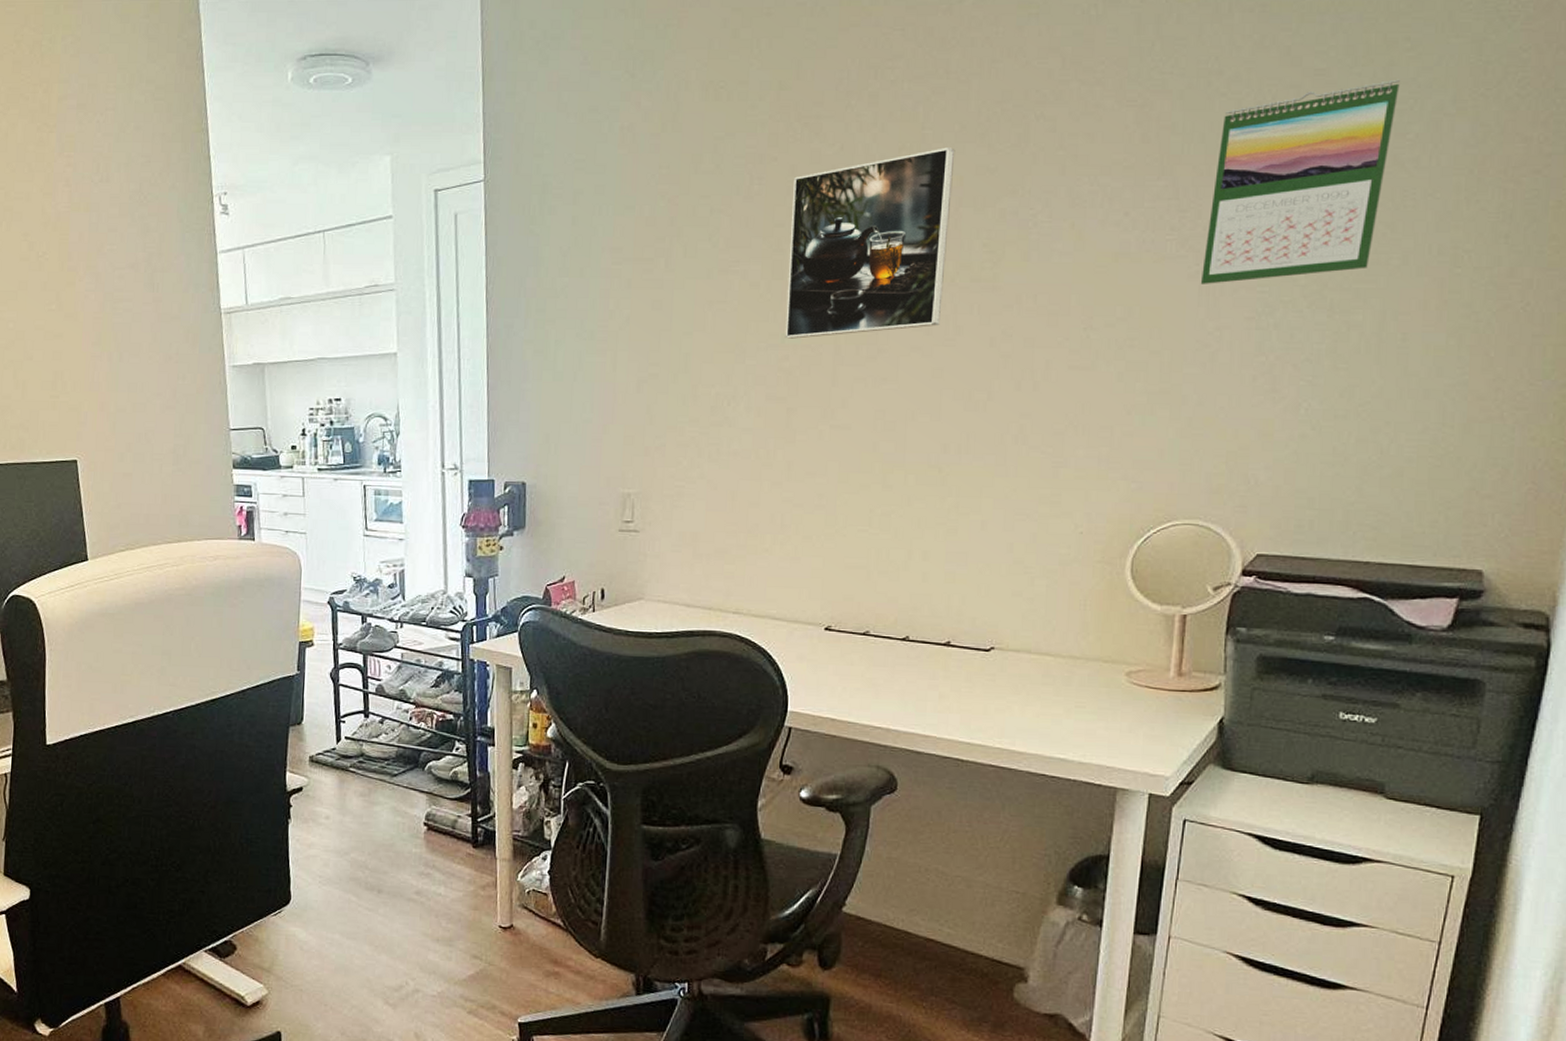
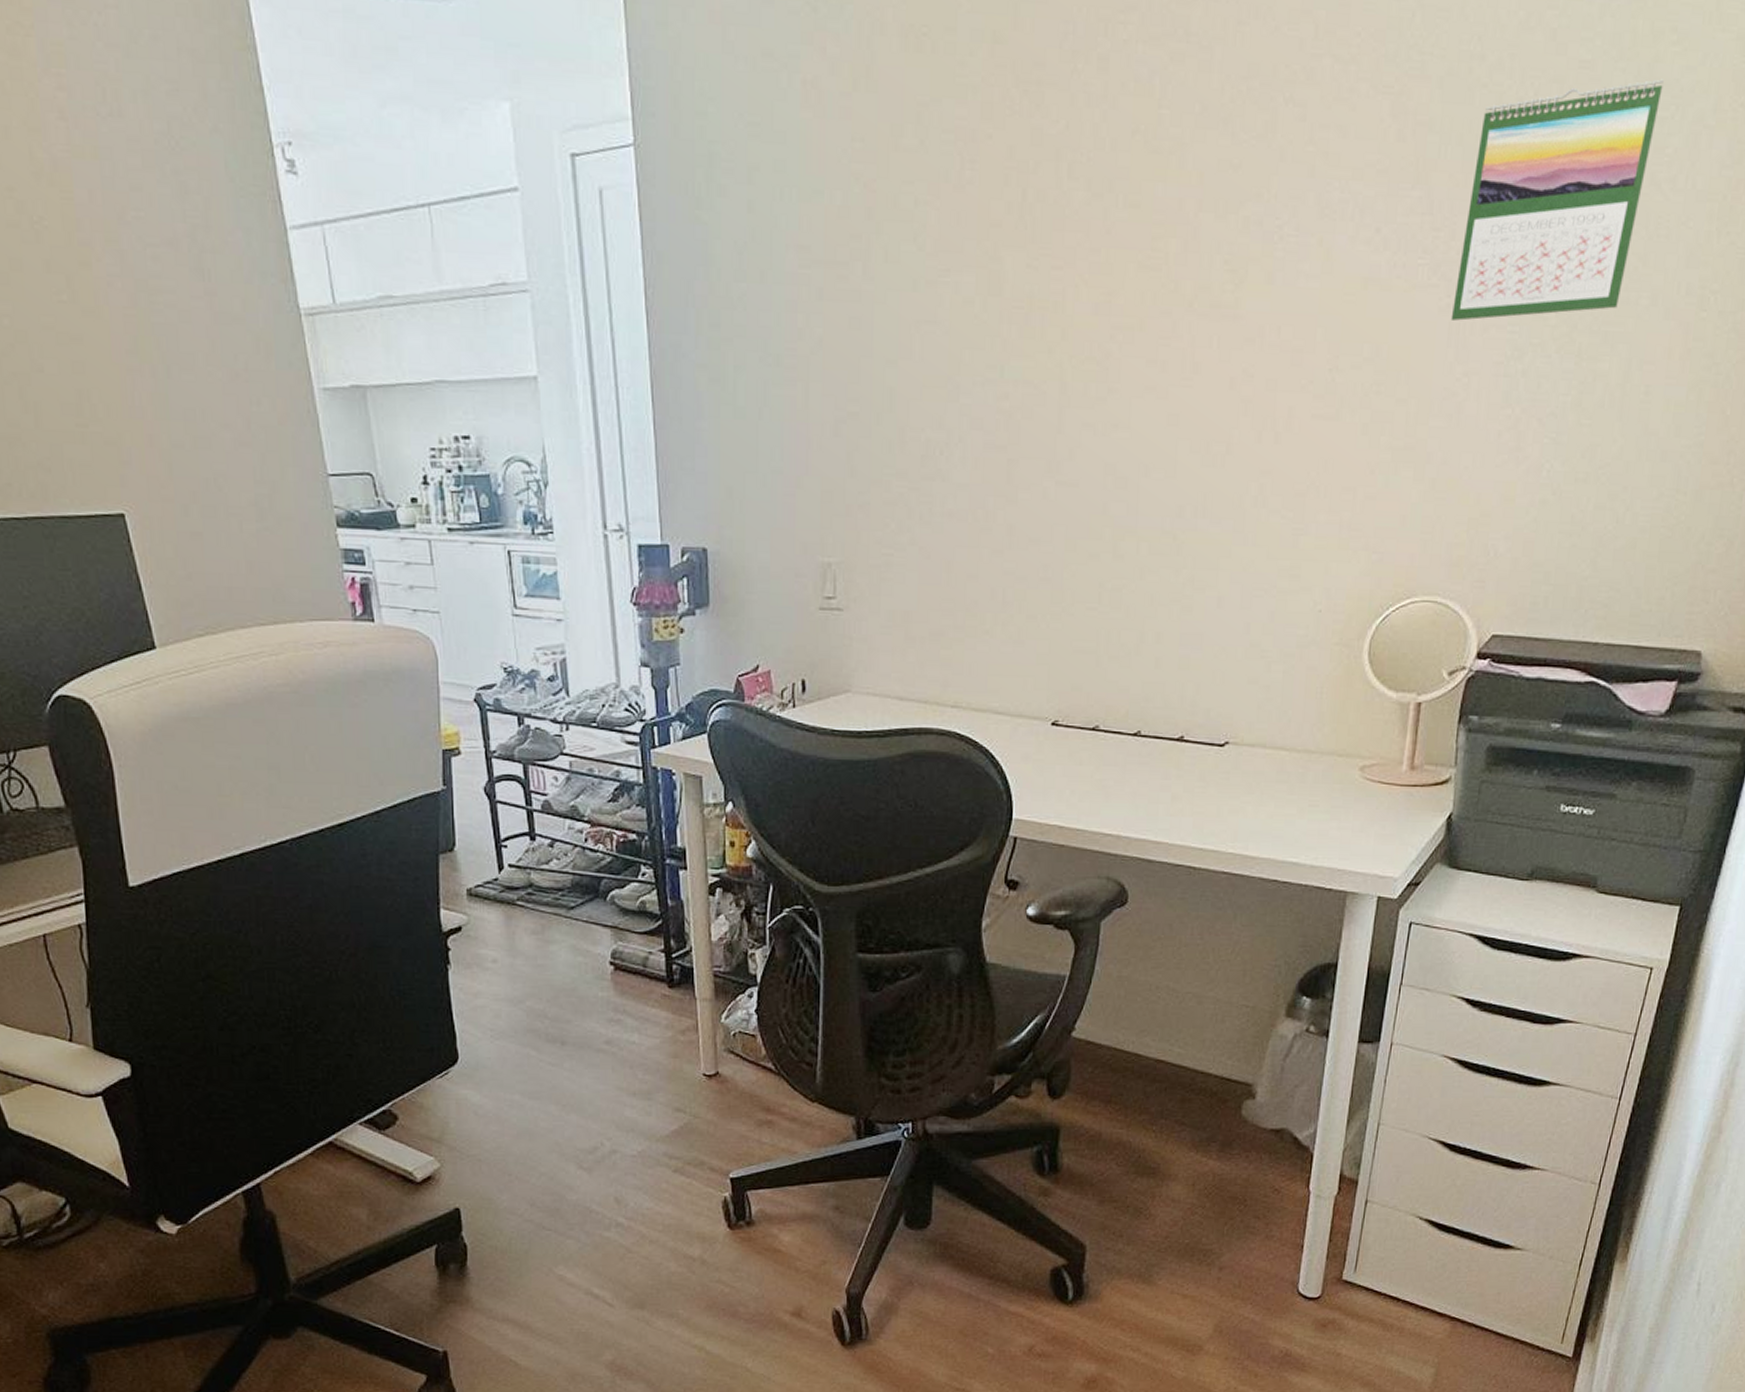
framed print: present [785,147,955,339] -> none [1004,133,1195,373]

